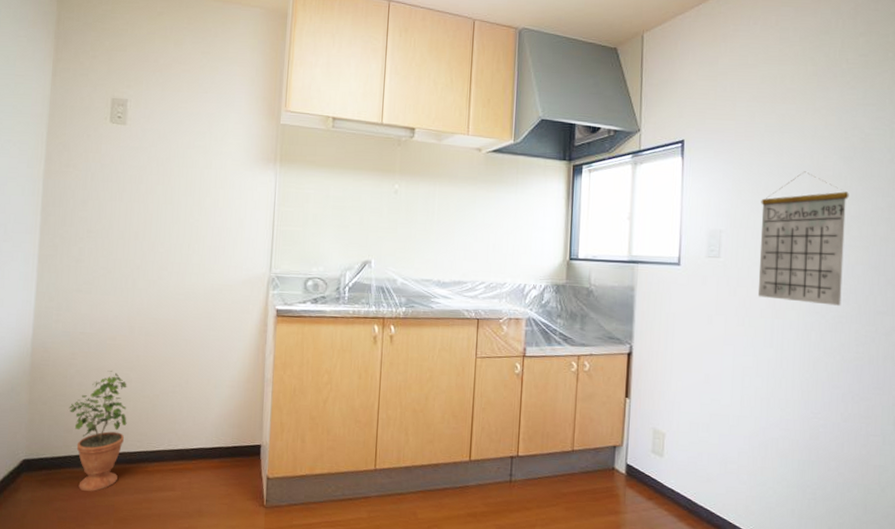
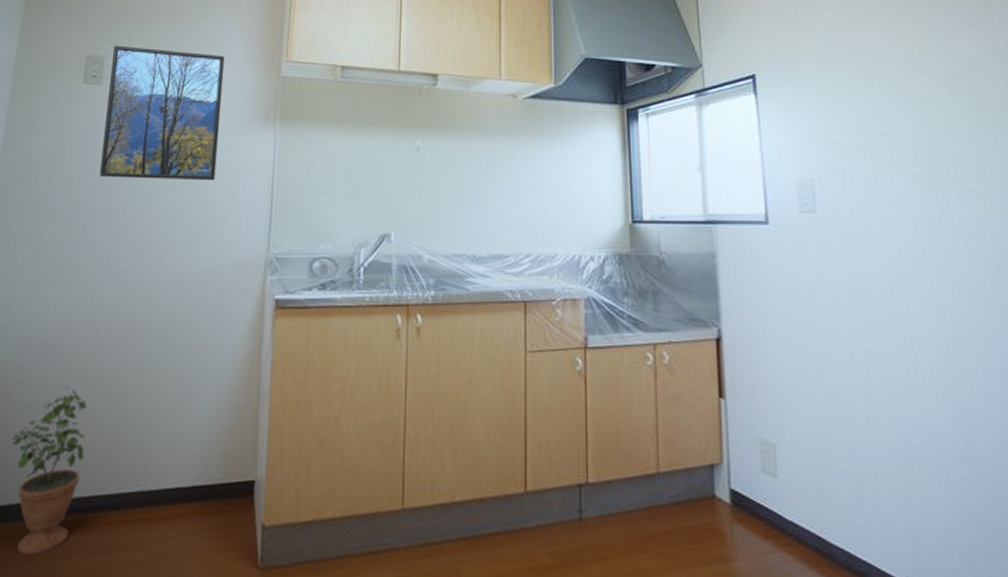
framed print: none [128,90,232,212] -> present [99,45,225,181]
calendar: present [758,171,849,306] -> none [856,105,975,267]

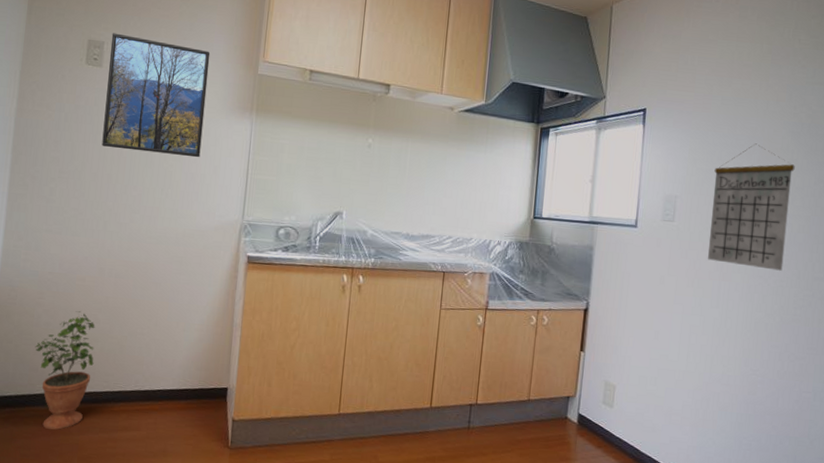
calendar: none [856,105,975,267] -> present [708,143,795,271]

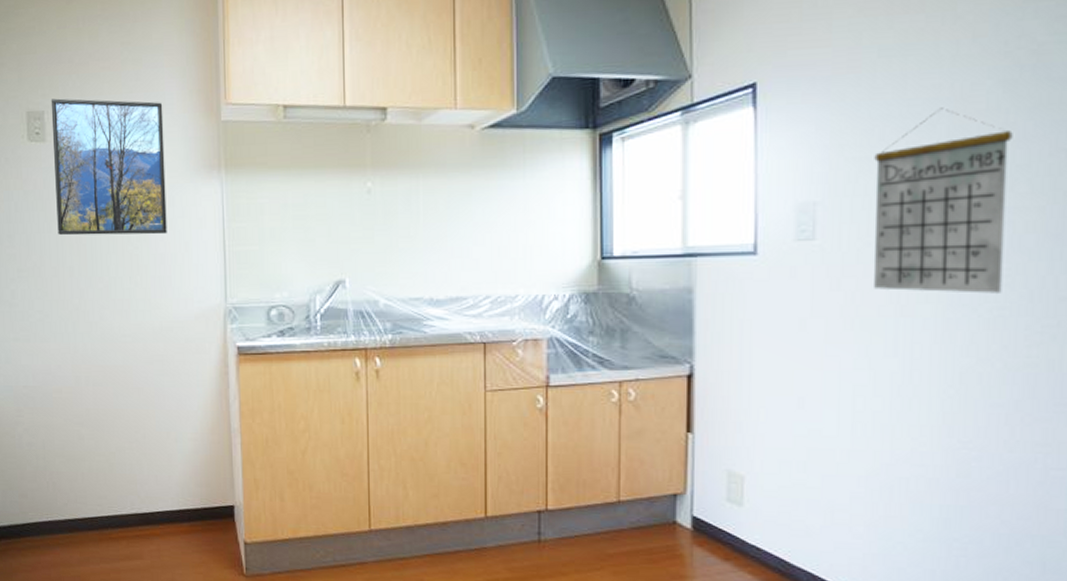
potted plant: present [35,311,95,430] -> none [21,427,84,561]

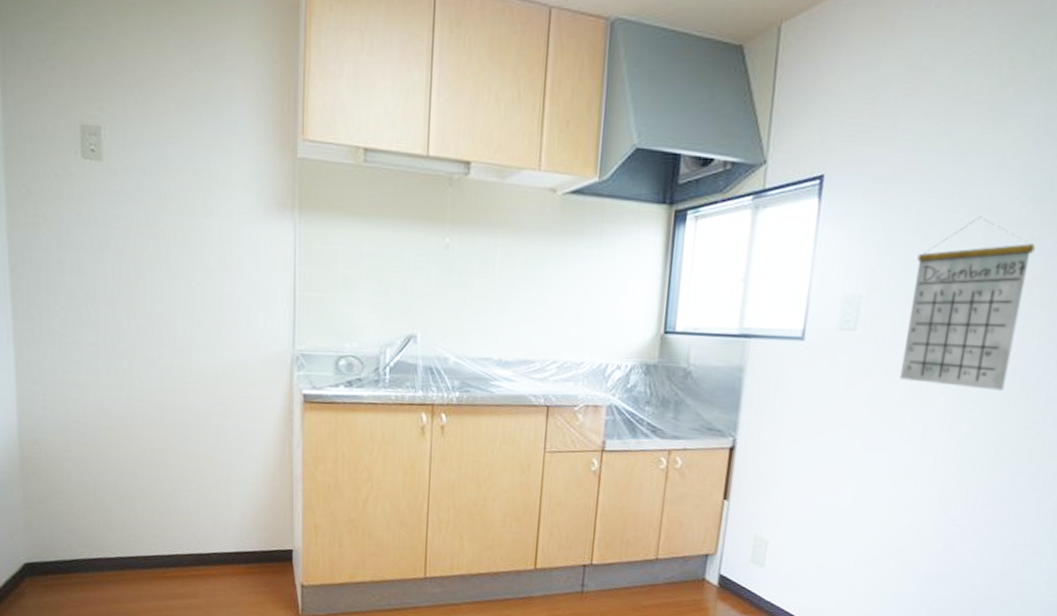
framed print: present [51,98,167,236] -> none [108,113,235,273]

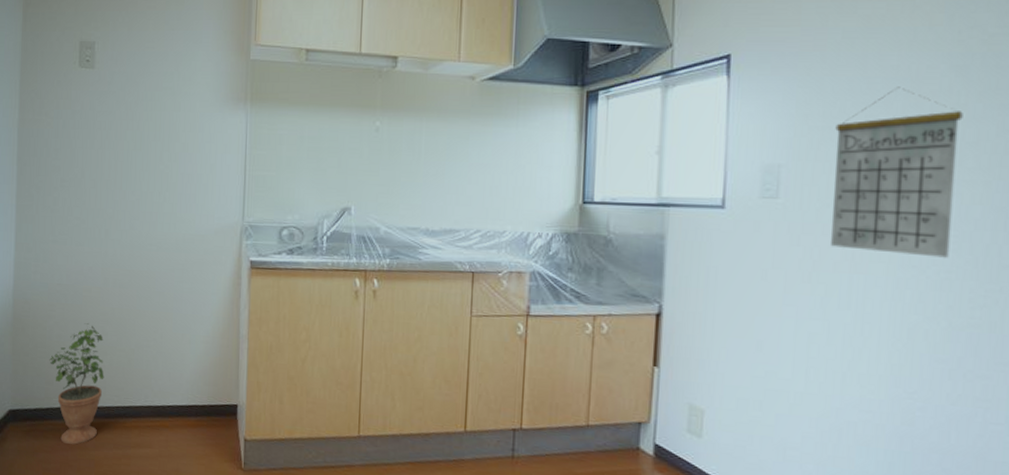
potted plant: none [69,465,138,598] -> present [49,323,104,445]

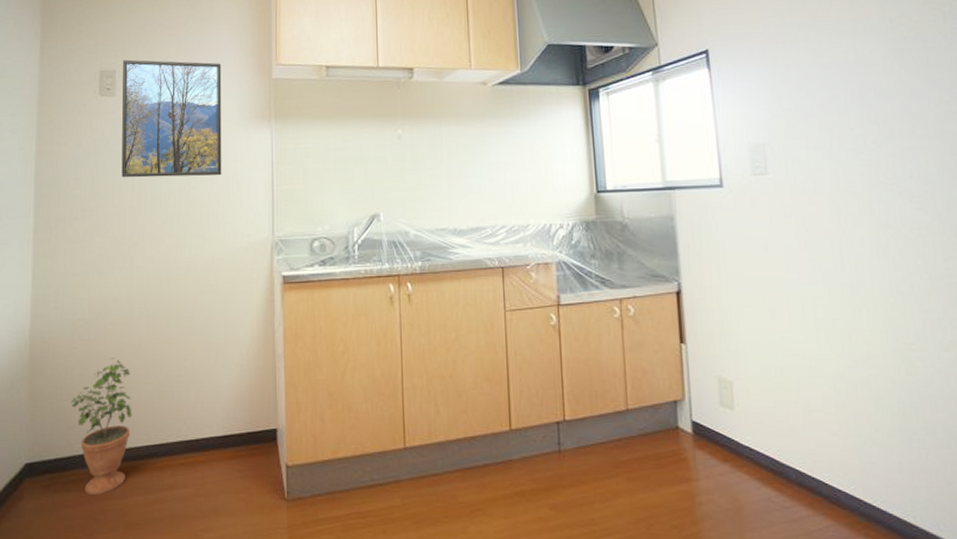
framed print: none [99,31,200,157] -> present [121,59,222,178]
calendar: present [831,86,963,258] -> none [805,69,918,217]

